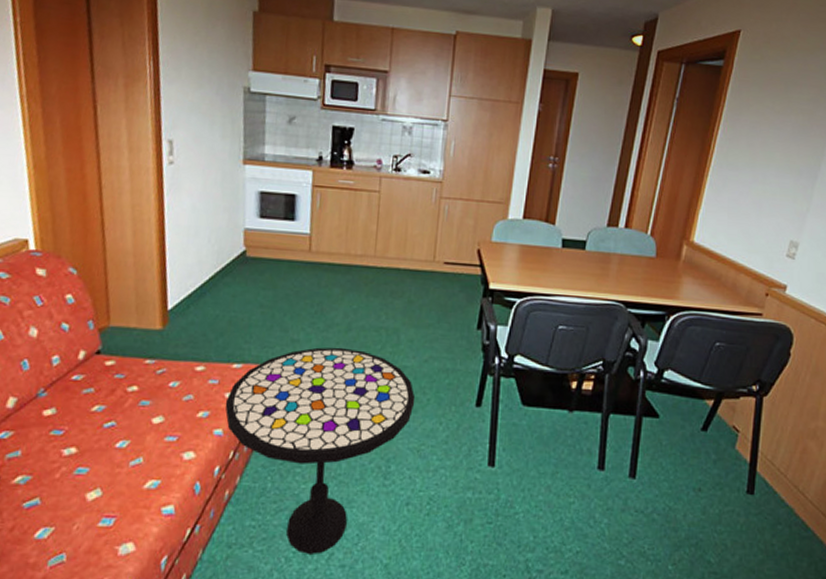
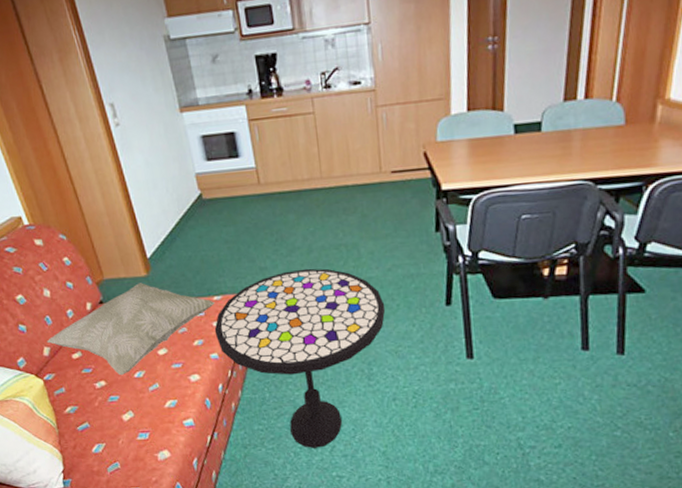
decorative pillow: none [15,336,233,444] -> present [47,283,215,376]

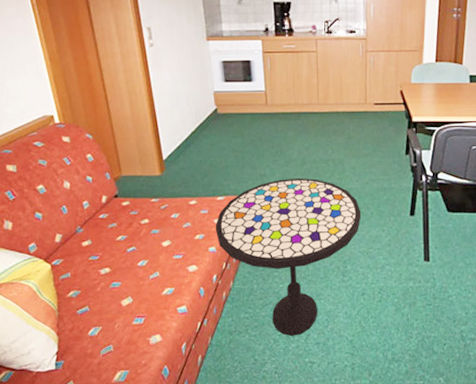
decorative pillow: present [47,283,215,376] -> none [60,181,218,264]

